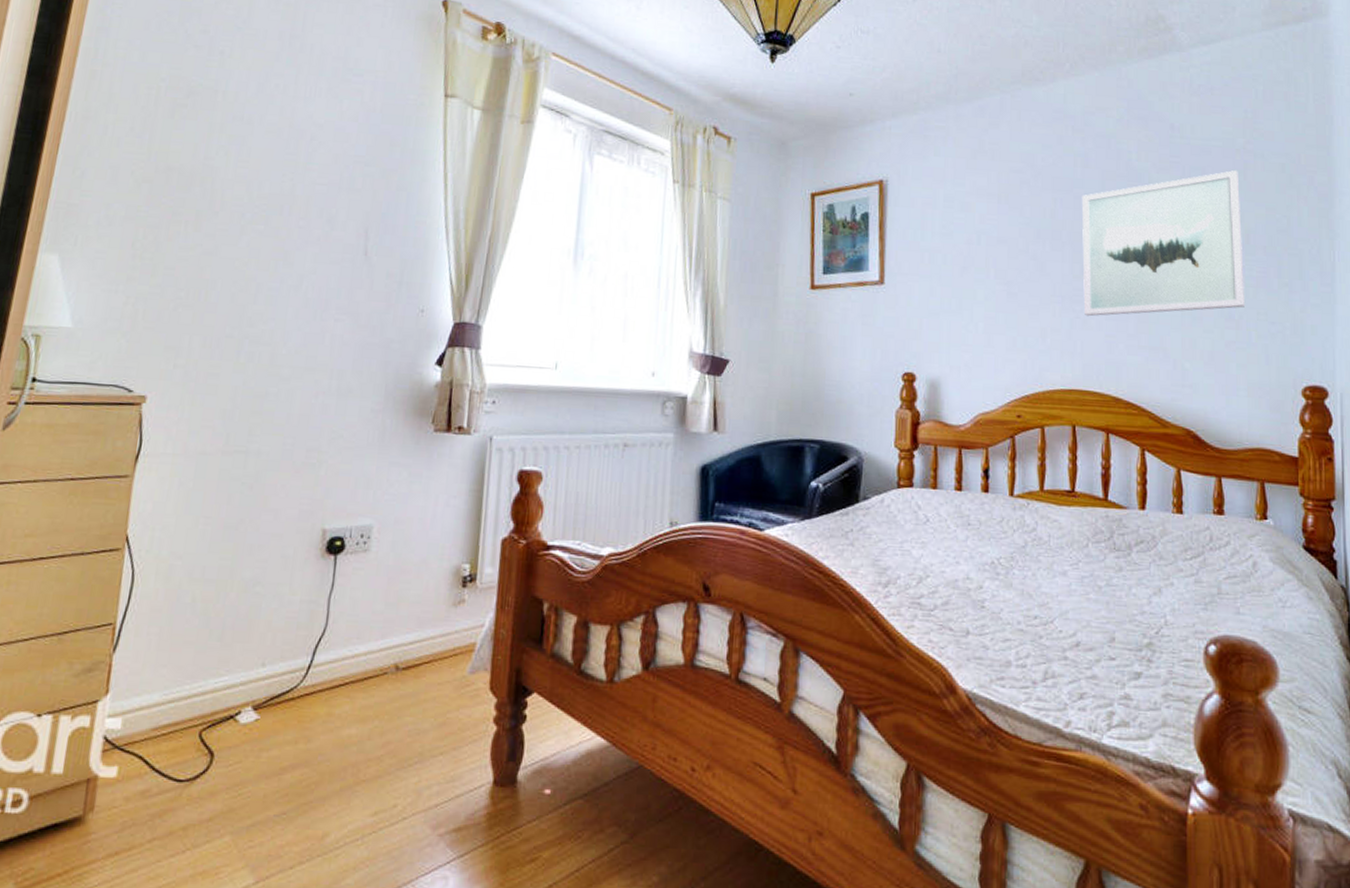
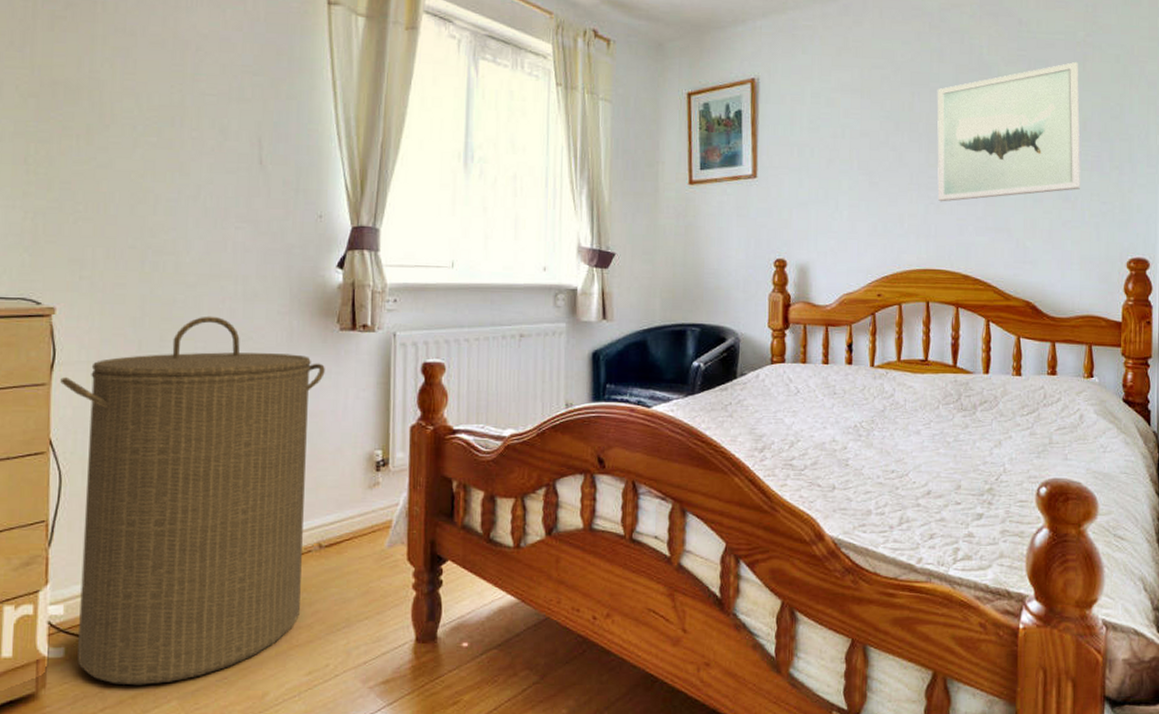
laundry hamper: none [130,410,416,816] -> present [60,316,325,686]

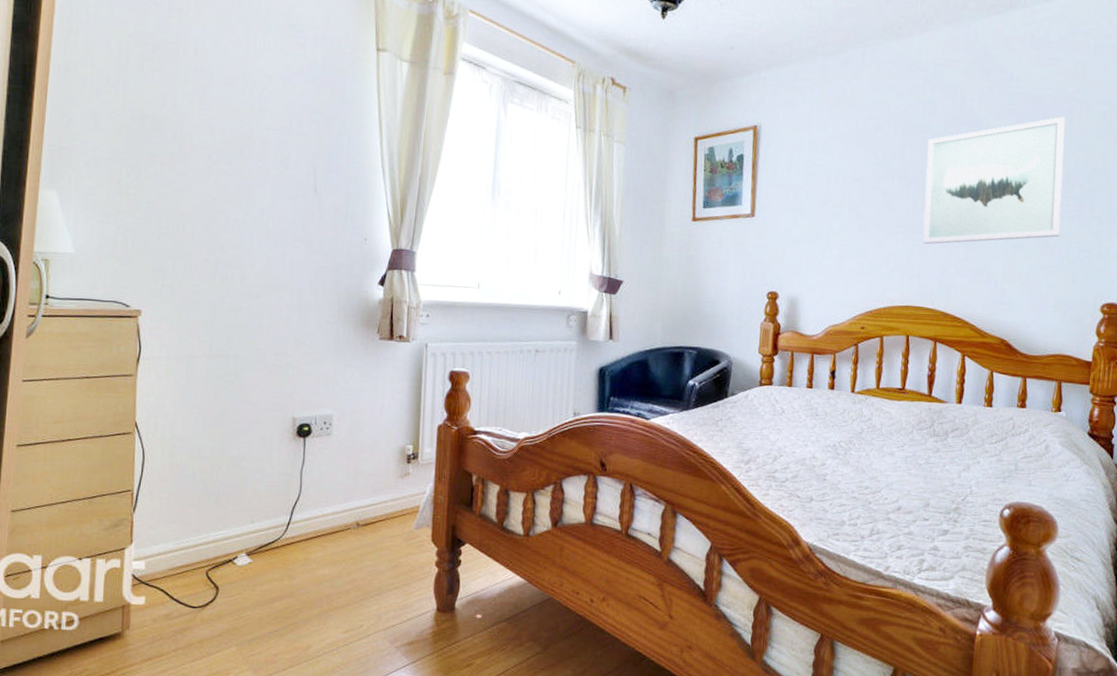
laundry hamper: present [60,316,325,686] -> none [145,322,366,632]

